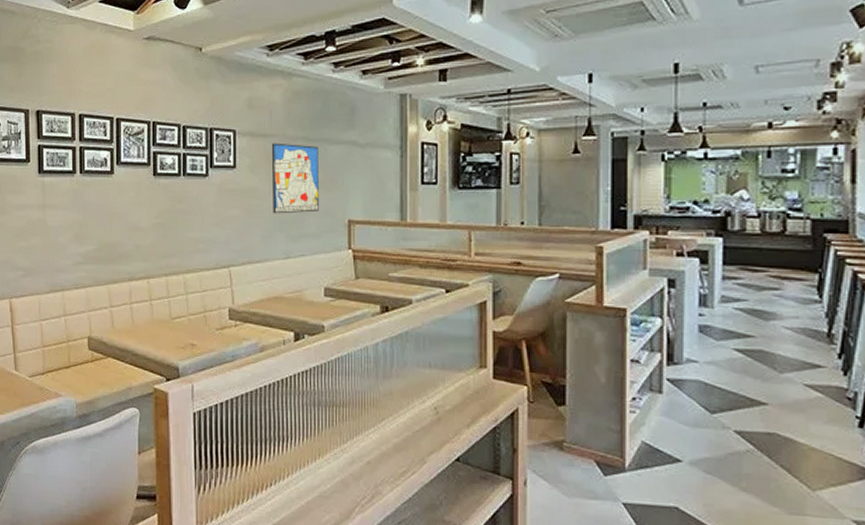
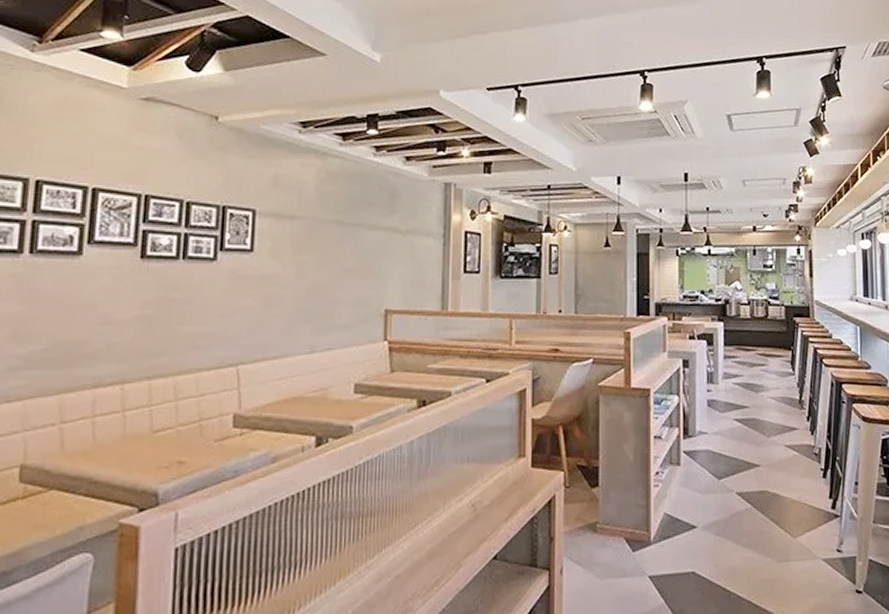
wall art: present [272,143,319,214] -> none [297,225,354,304]

